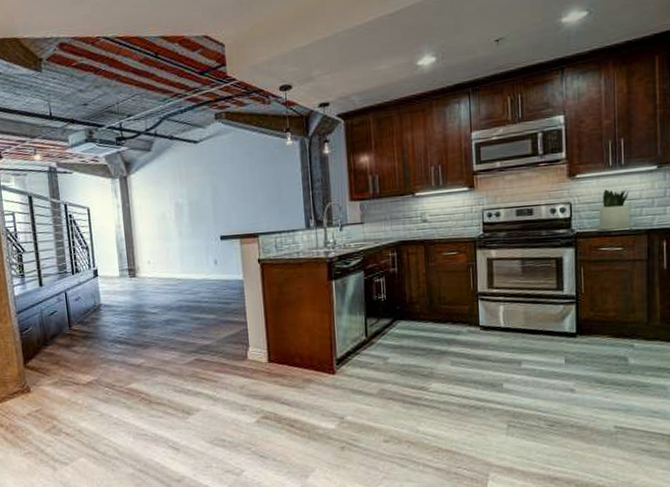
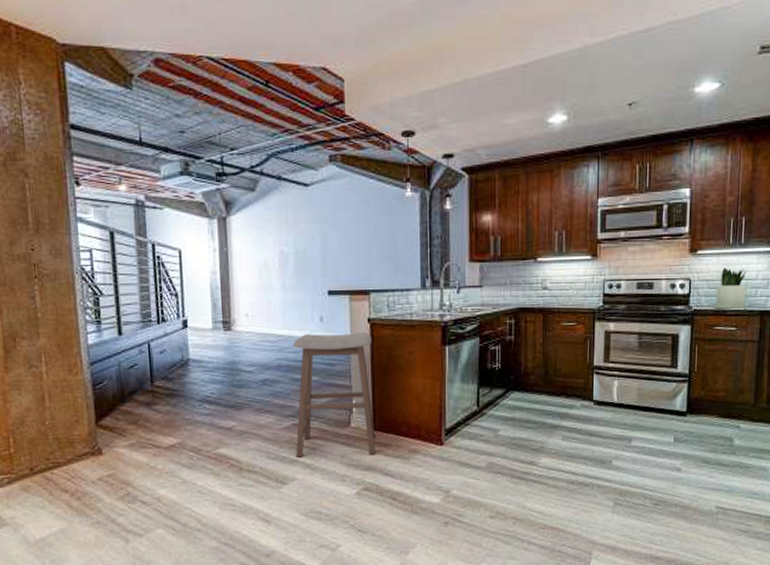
bar stool: none [191,271,272,390] -> present [292,331,375,458]

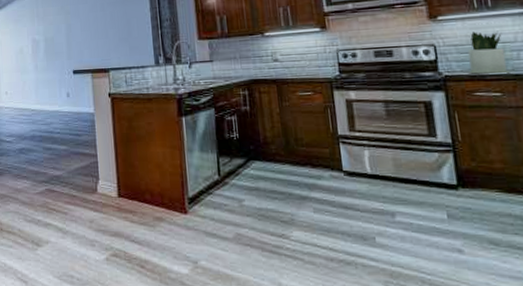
bar stool: present [292,331,375,458] -> none [44,105,122,221]

